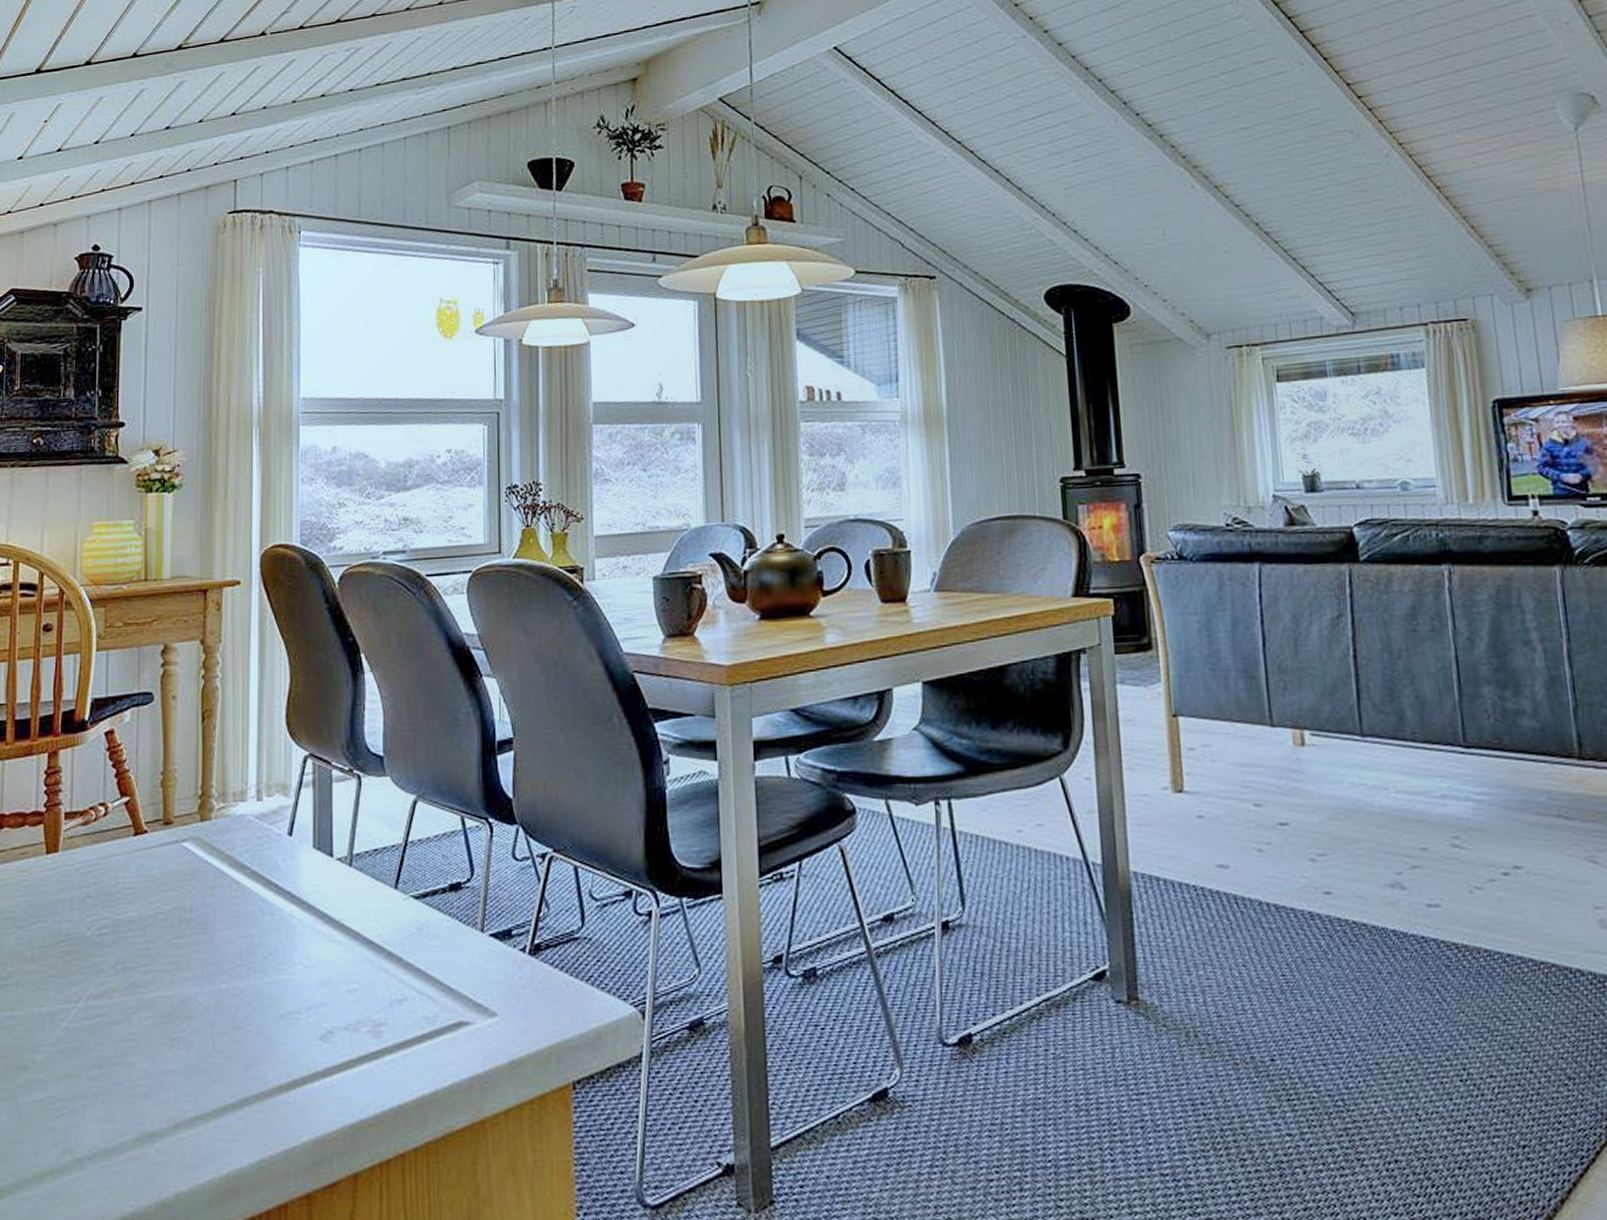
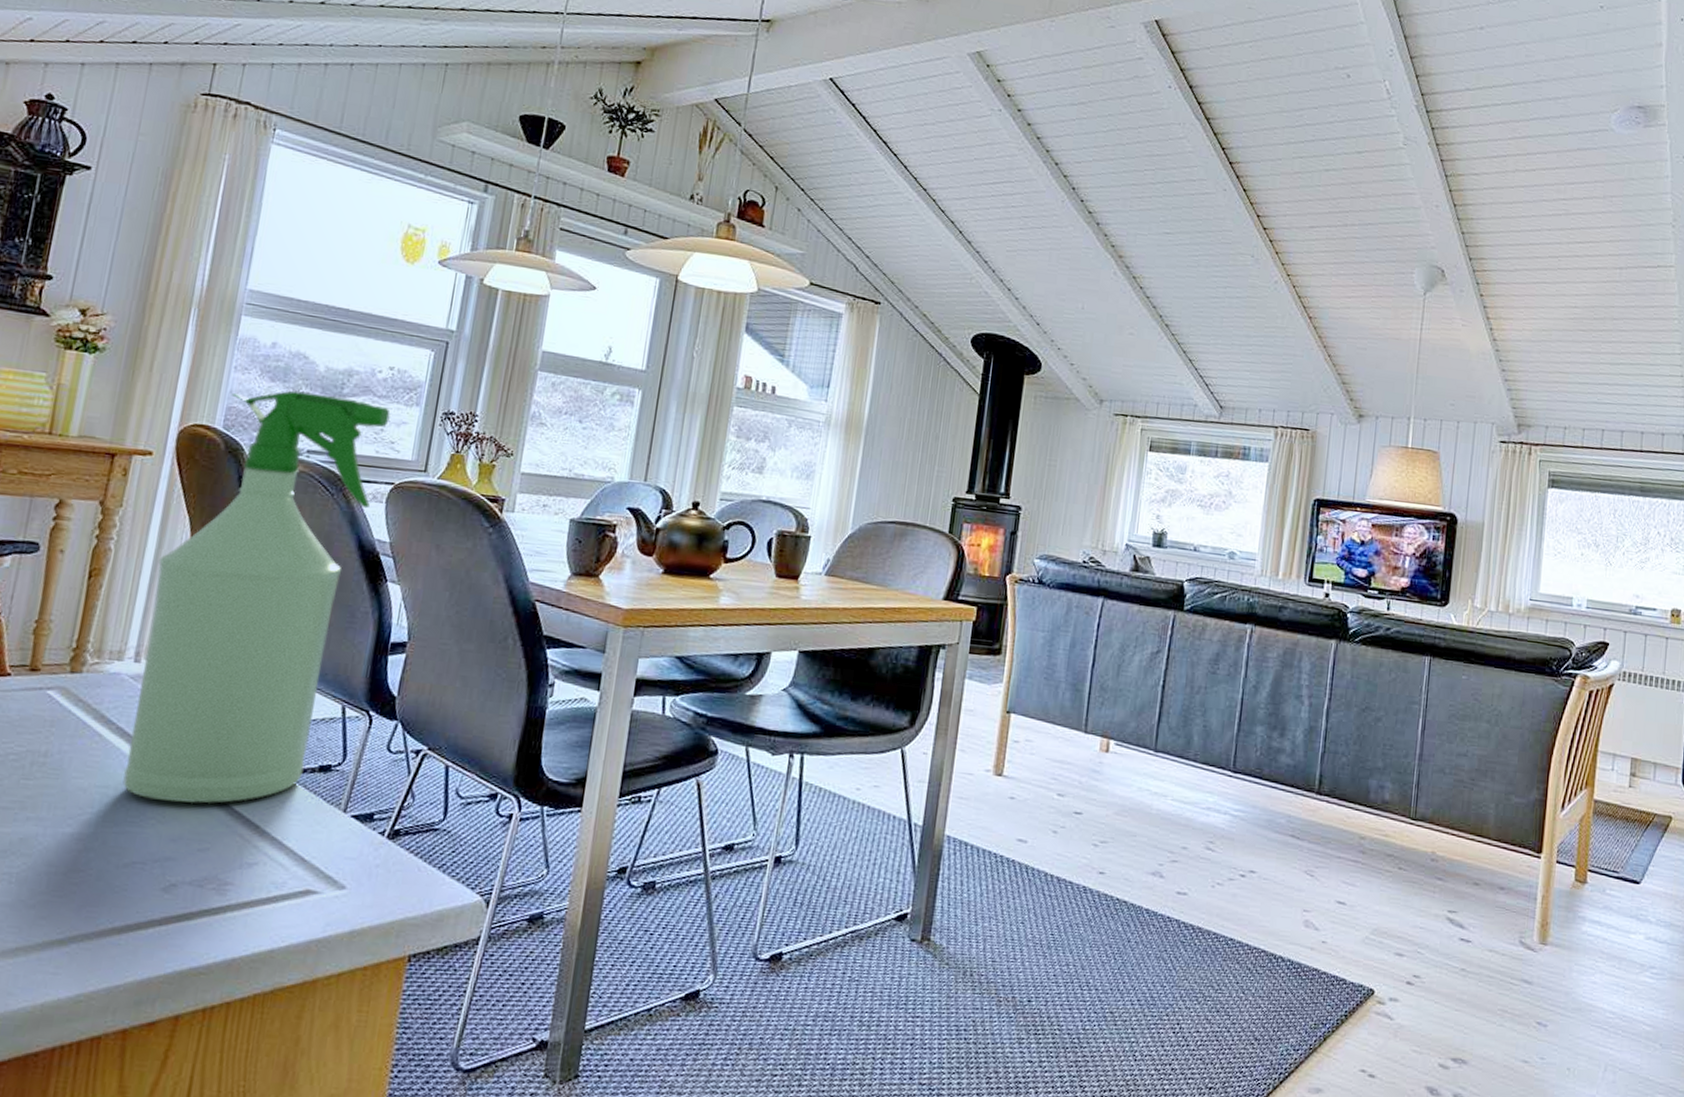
spray bottle: none [263,490,456,944] -> present [123,390,391,804]

